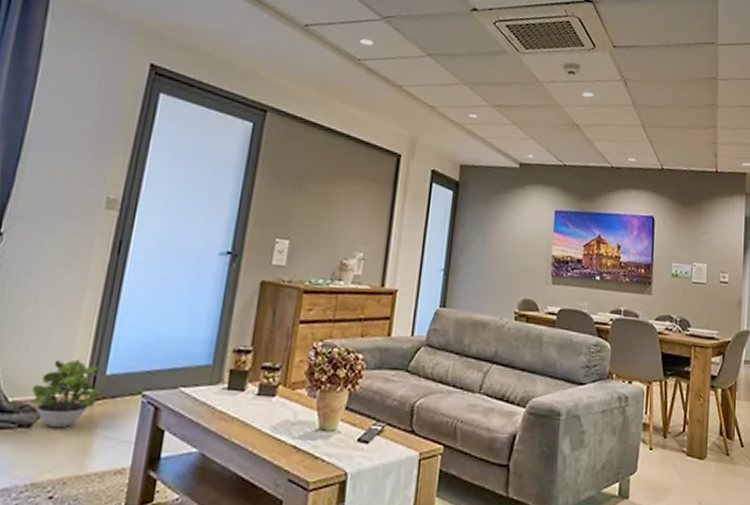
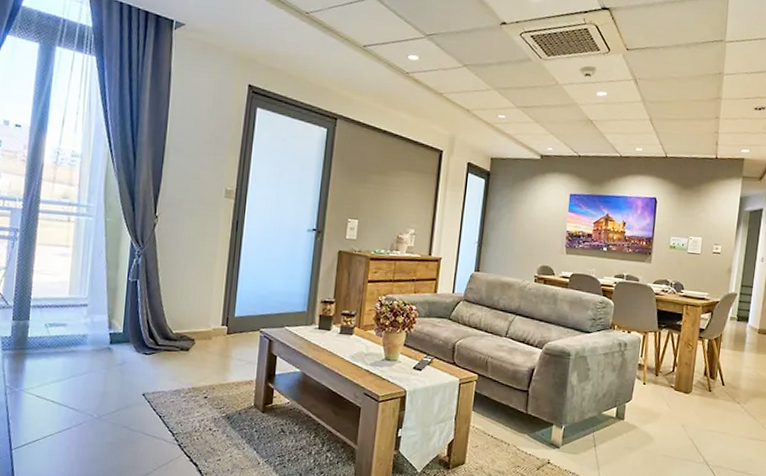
potted plant: present [30,359,101,429] -> none [187,305,233,352]

